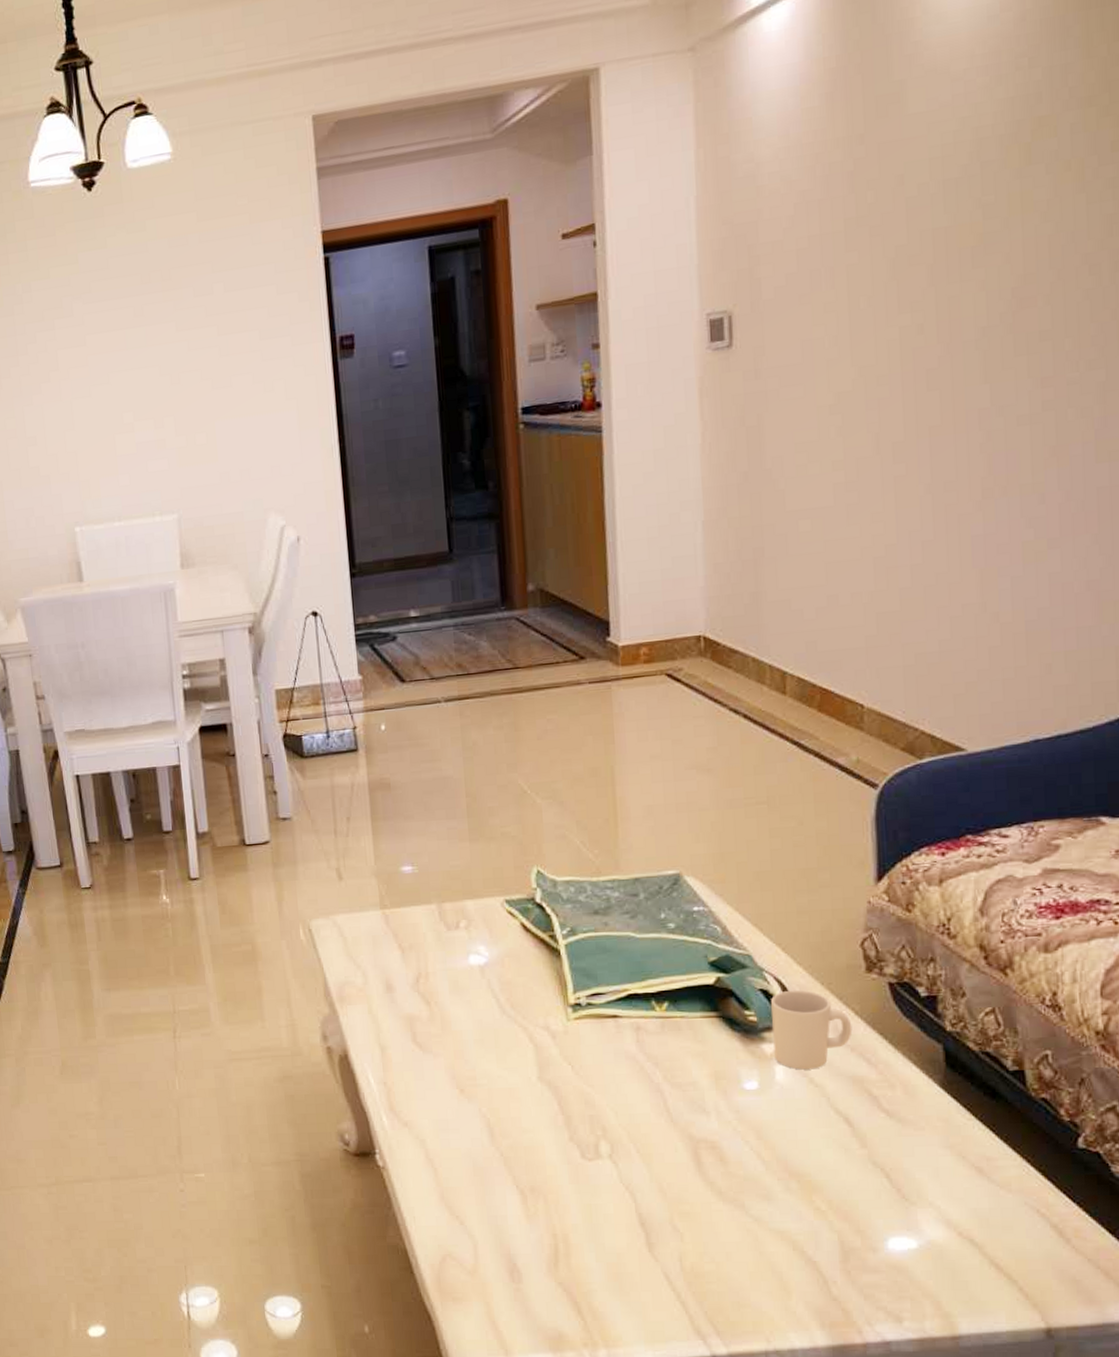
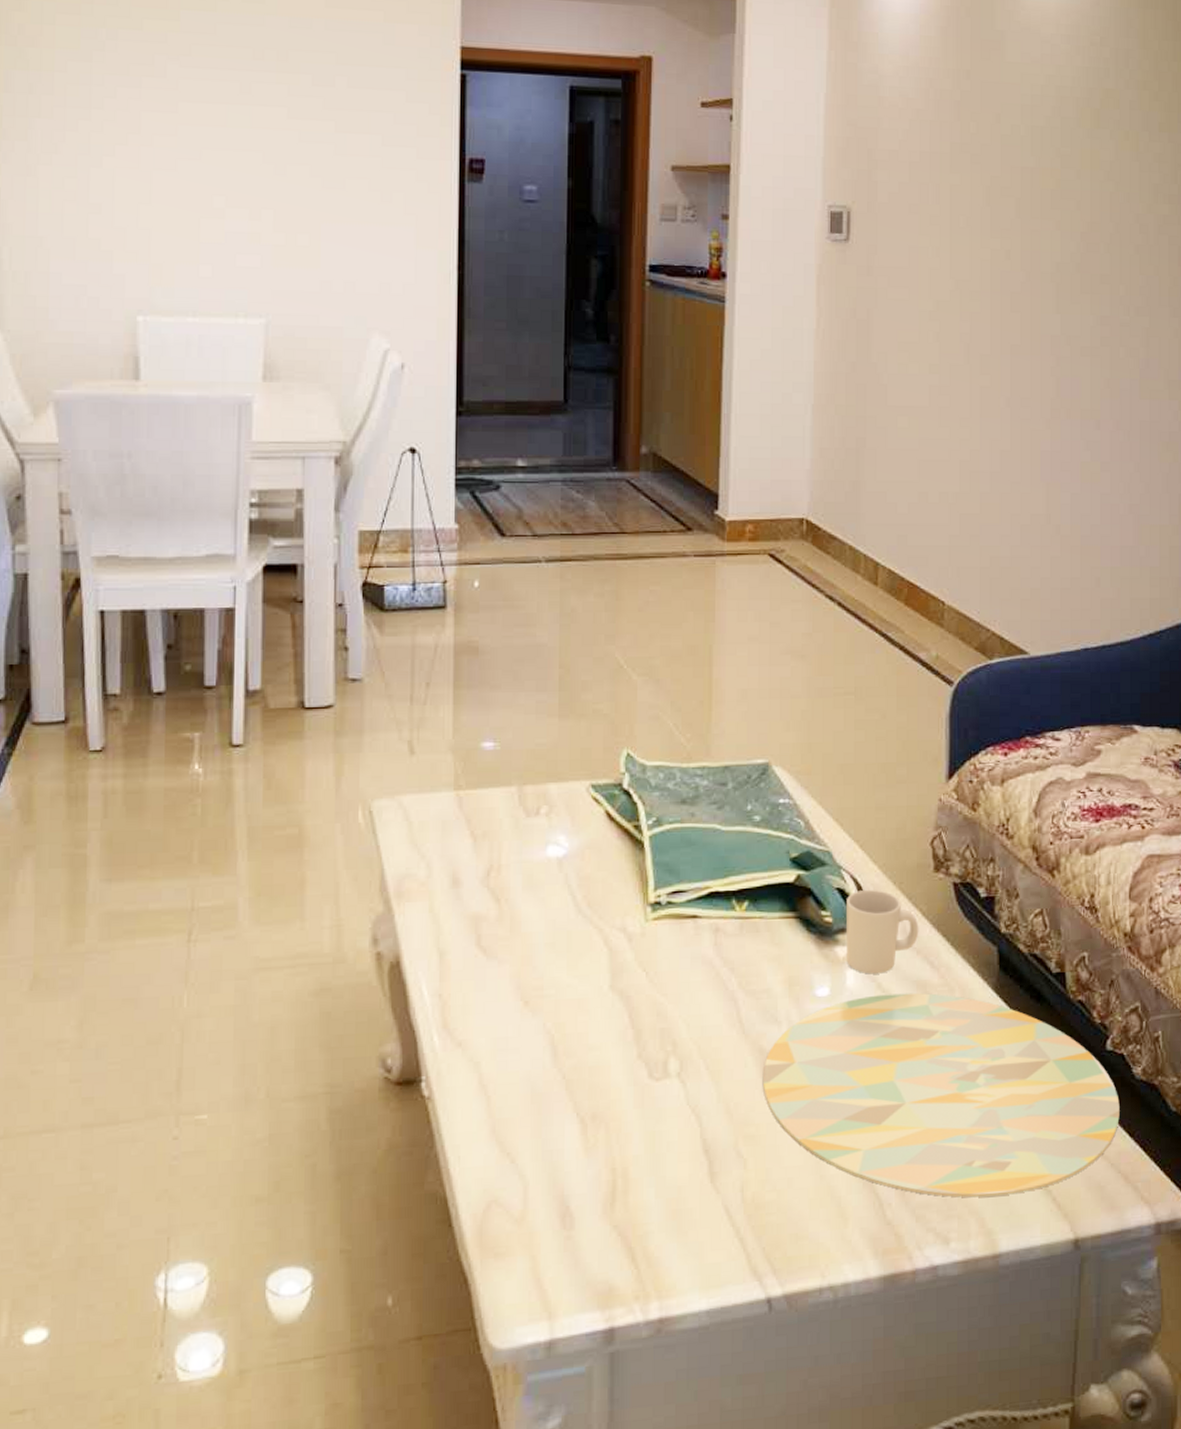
decorative tray: none [693,1087,1097,1282] -> present [762,992,1120,1198]

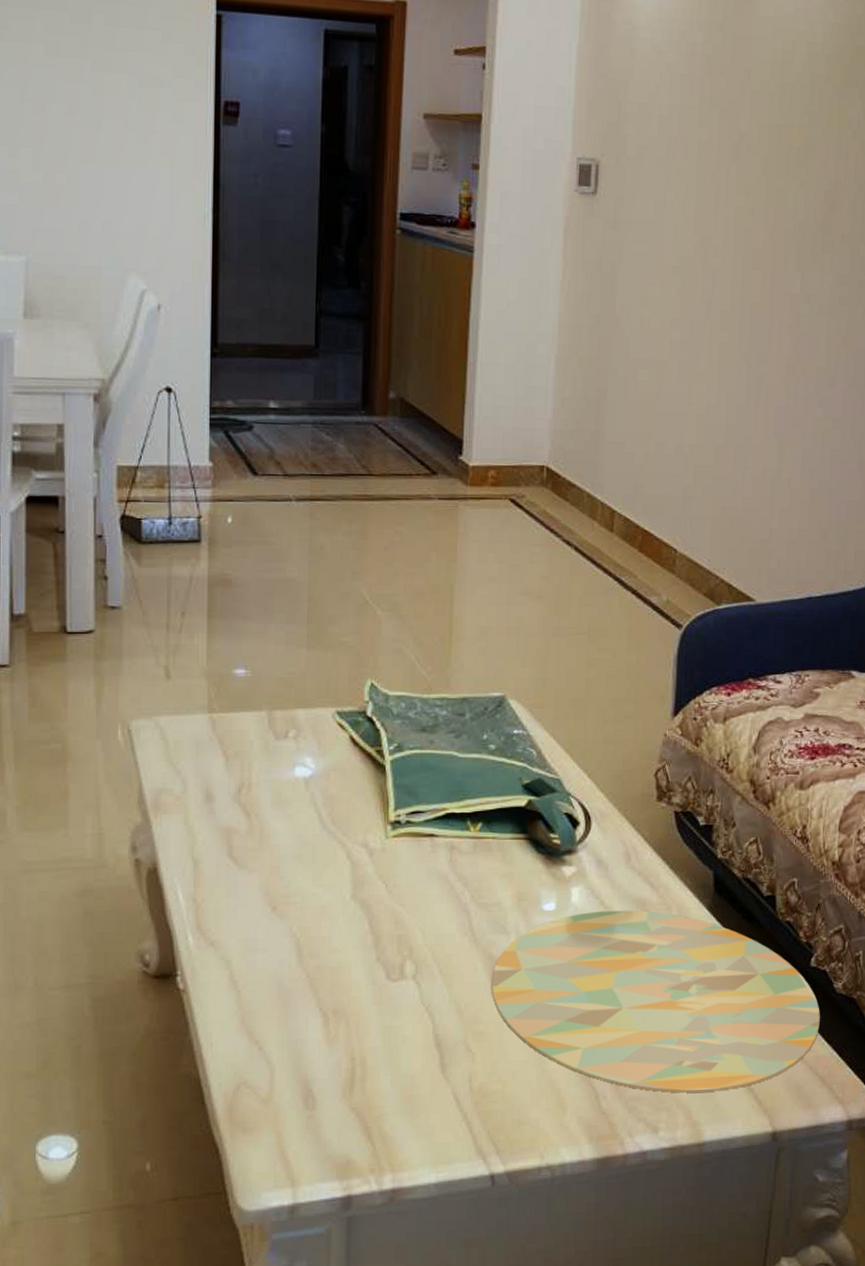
mug: present [846,889,919,974] -> none [572,815,641,892]

